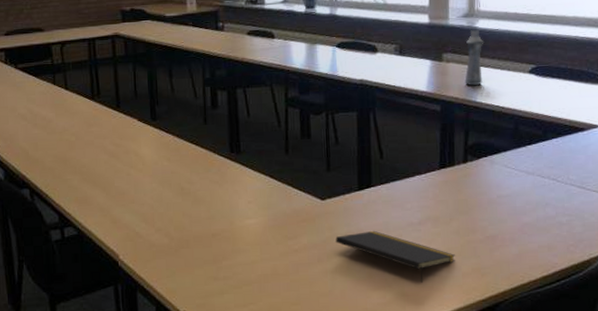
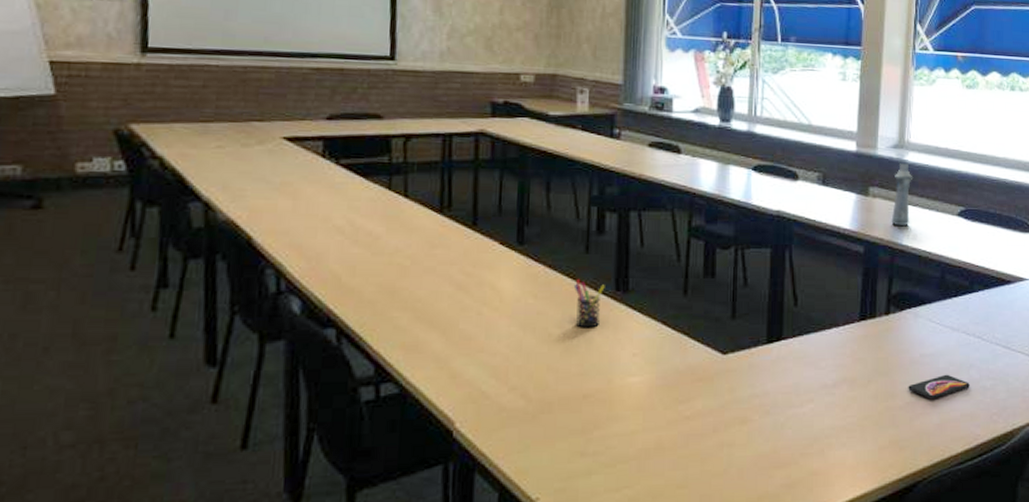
pen holder: none [197,144,222,183] -> present [573,278,605,328]
notepad: present [335,230,456,283] -> none [736,393,873,459]
smartphone: none [487,212,546,234] -> present [908,374,970,400]

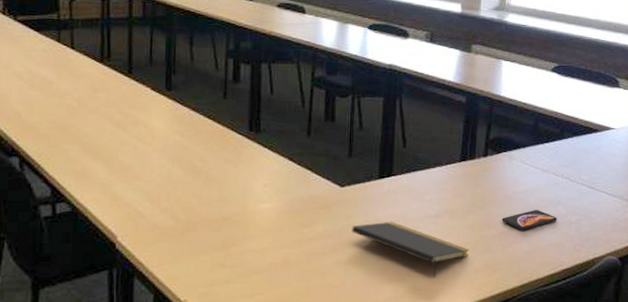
pen holder: present [573,278,605,328] -> none [213,120,240,162]
notepad: none [736,393,873,459] -> present [352,221,470,277]
bottle: present [891,163,913,227] -> none [491,24,512,80]

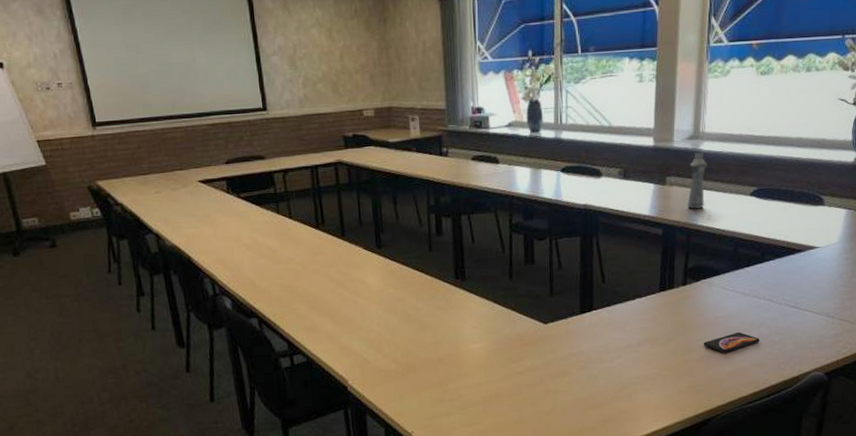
notepad: present [352,221,470,277] -> none [557,352,673,401]
bottle: none [491,24,512,80] -> present [687,152,708,210]

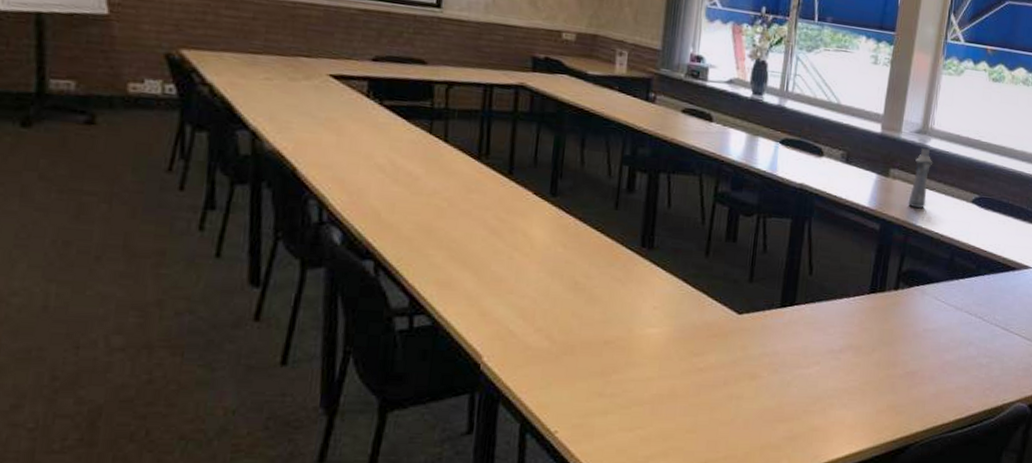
smartphone: present [703,332,760,353] -> none [909,349,967,371]

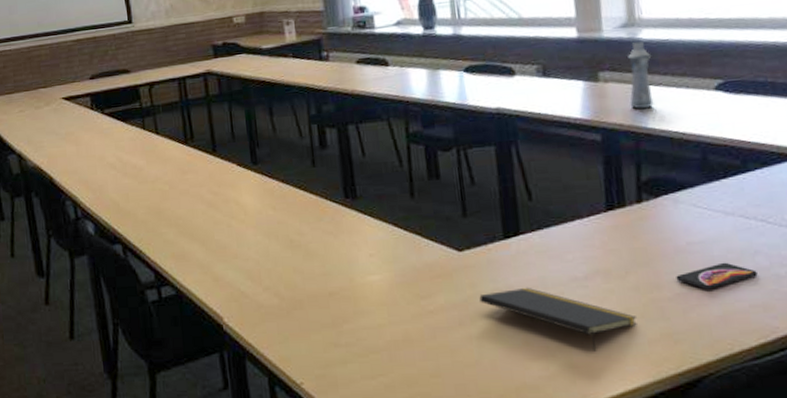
notepad: none [747,354,873,417] -> present [479,287,638,352]
smartphone: none [909,349,967,371] -> present [676,262,758,290]

